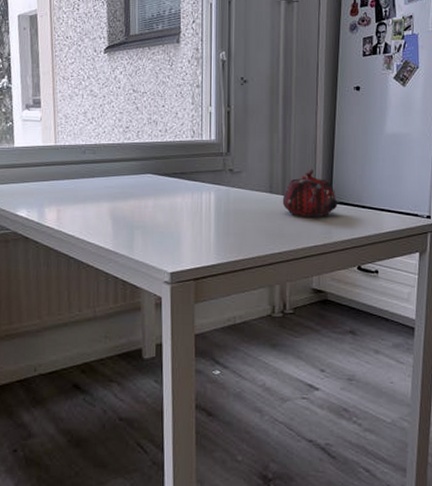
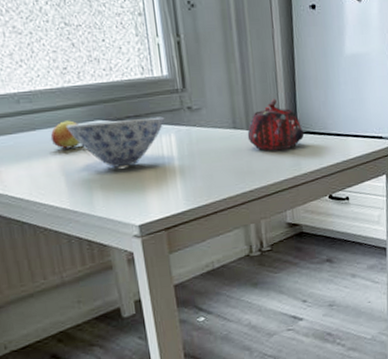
fruit: none [105,172,131,196] -> present [50,120,81,149]
bowl: none [121,175,208,217] -> present [67,117,165,167]

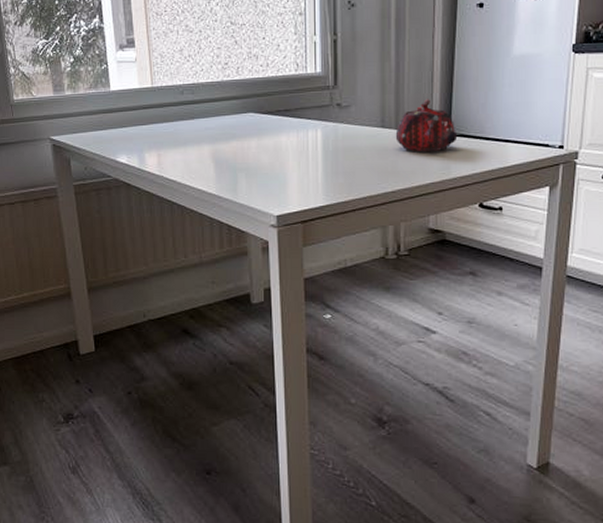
fruit: present [50,120,81,149] -> none [206,111,232,138]
bowl: present [67,117,165,167] -> none [222,113,314,158]

